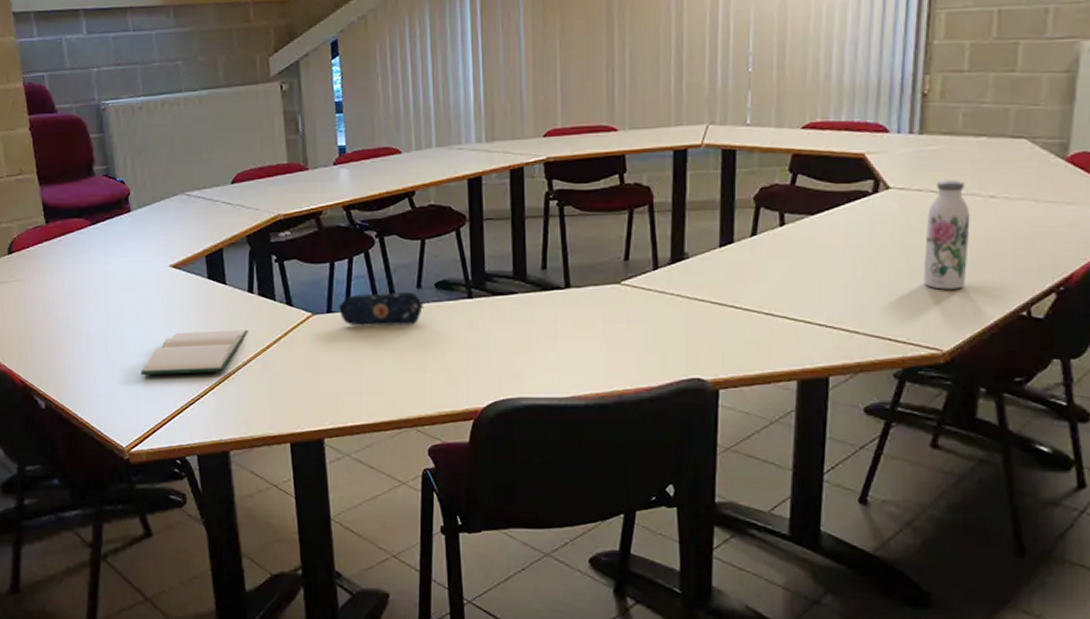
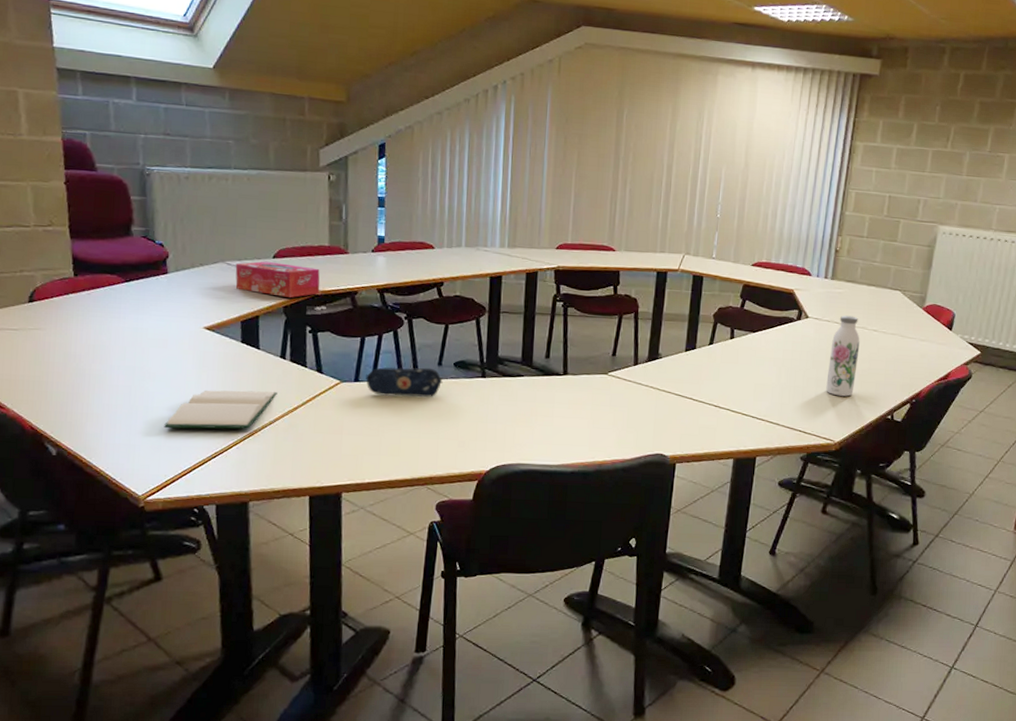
tissue box: none [195,187,282,225] -> present [235,261,320,298]

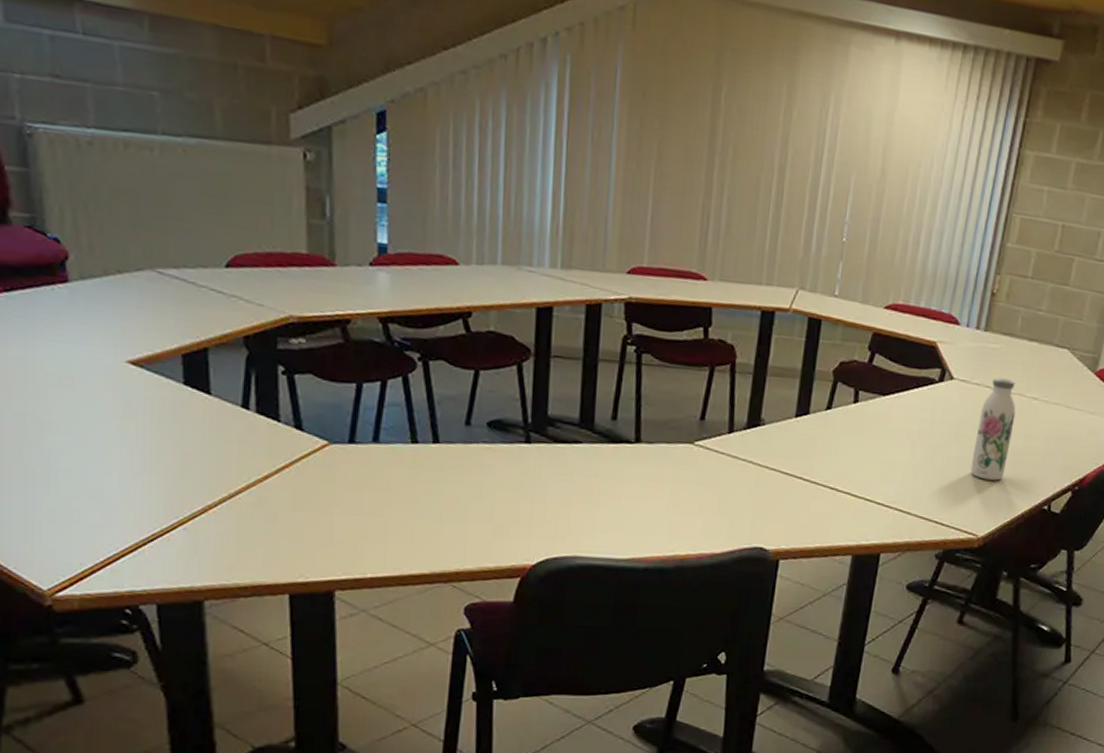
hardback book: present [164,390,277,429] -> none [75,448,239,504]
tissue box: present [235,261,320,298] -> none [170,270,296,325]
pencil case: present [366,367,443,397] -> none [365,425,472,467]

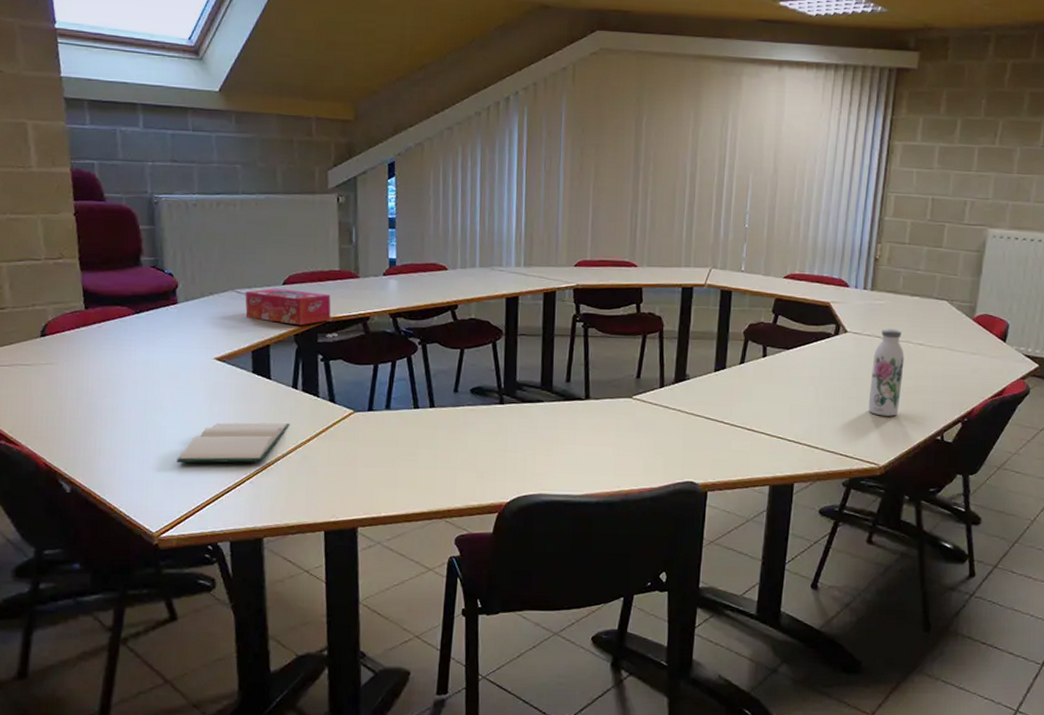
hardback book: none [75,448,239,504] -> present [176,422,290,463]
tissue box: none [170,270,296,325] -> present [245,288,331,325]

